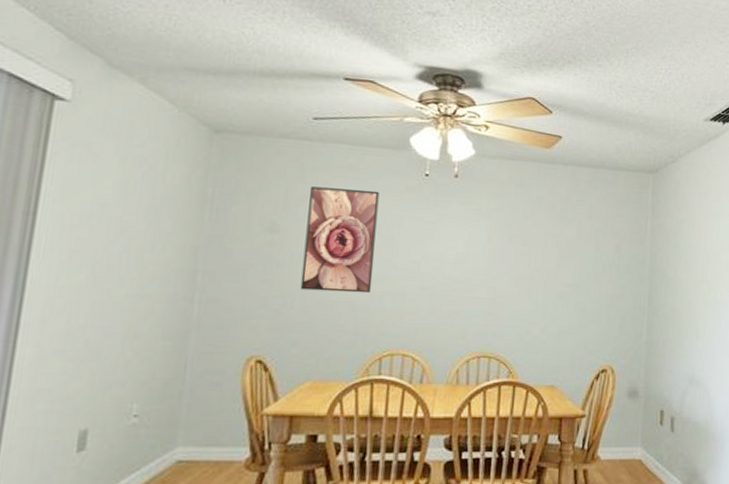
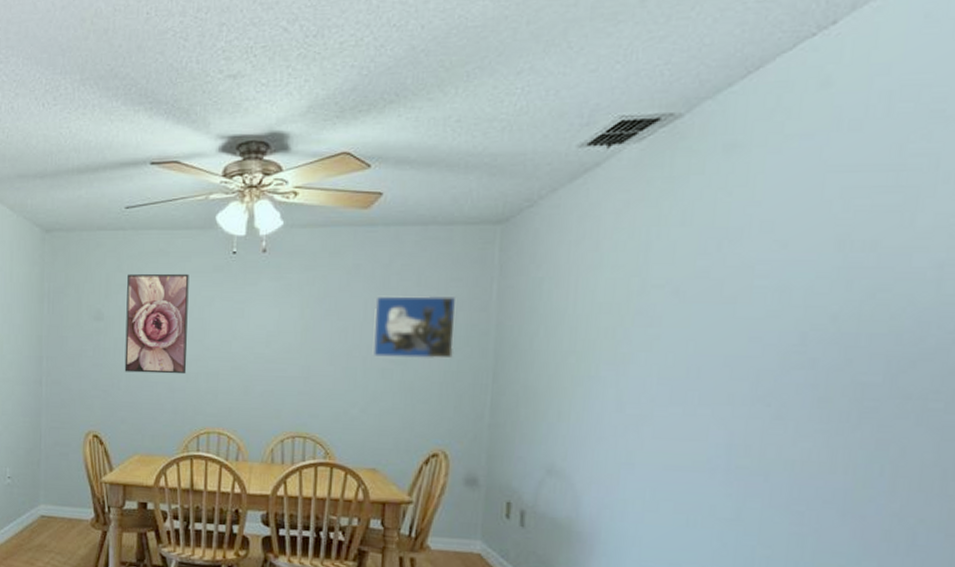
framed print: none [552,225,620,284] -> present [372,295,457,359]

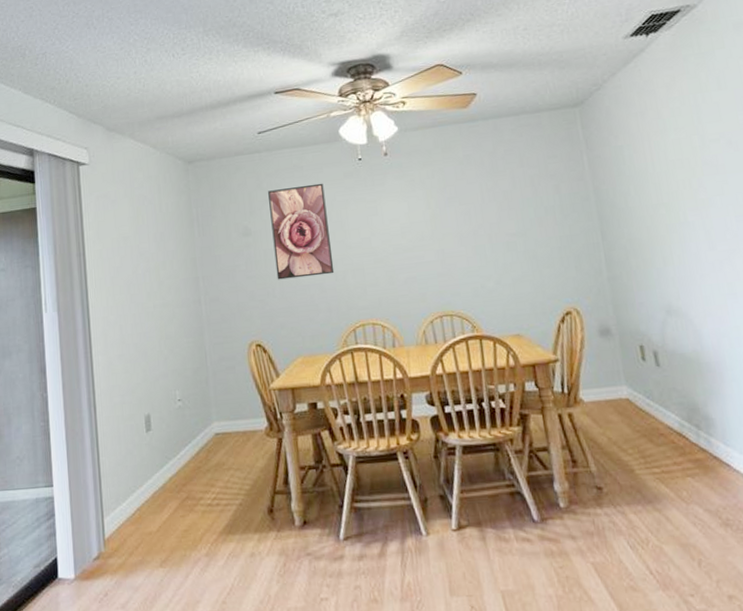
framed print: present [372,295,457,359] -> none [487,171,565,233]

